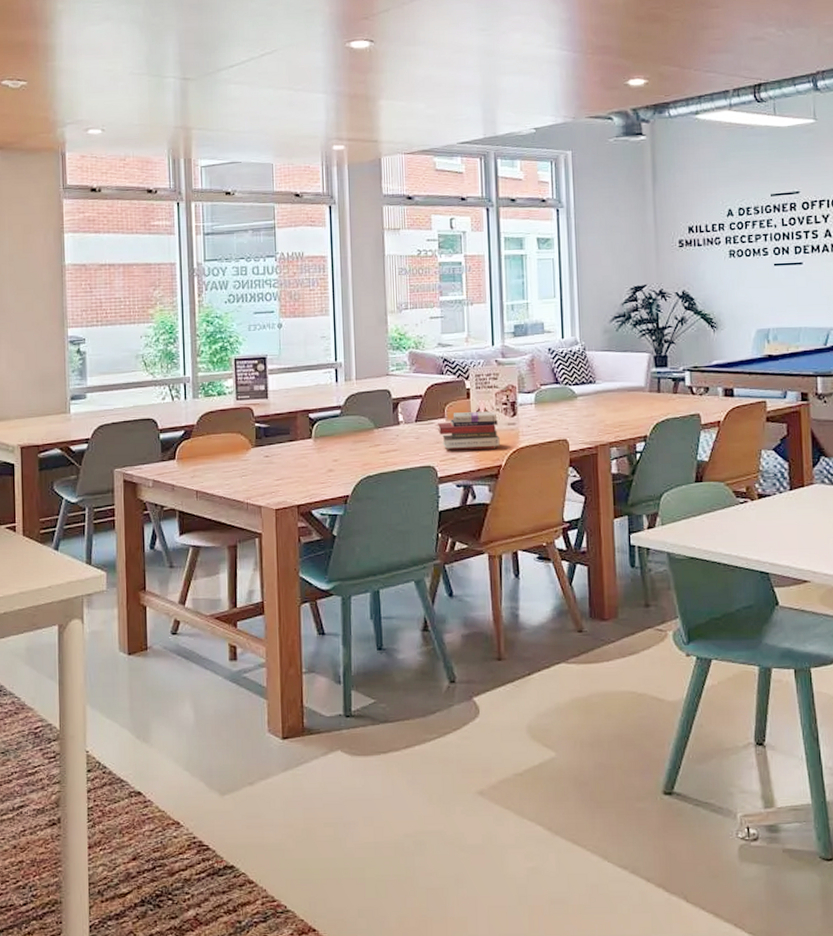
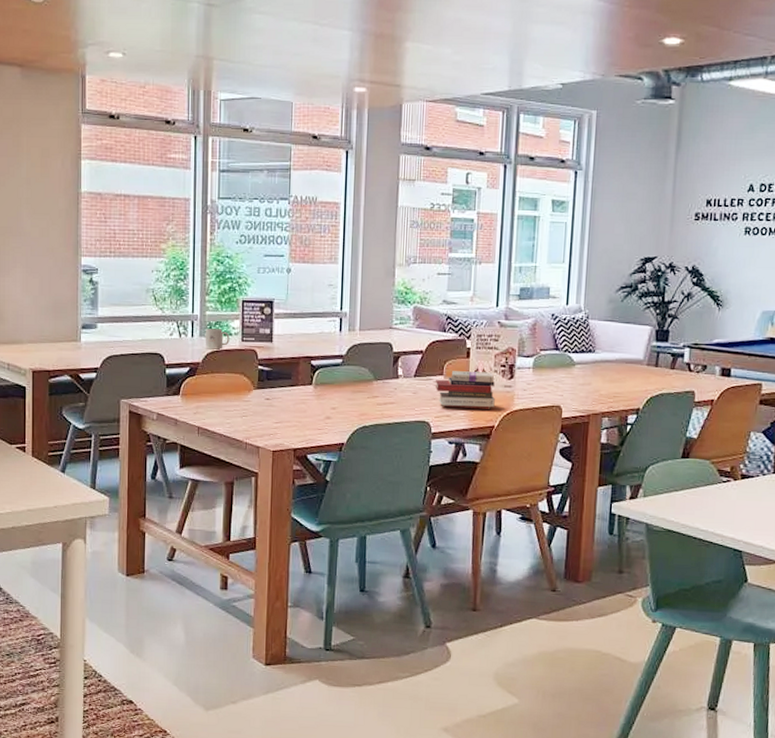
mug: none [198,389,224,411] -> present [205,328,230,350]

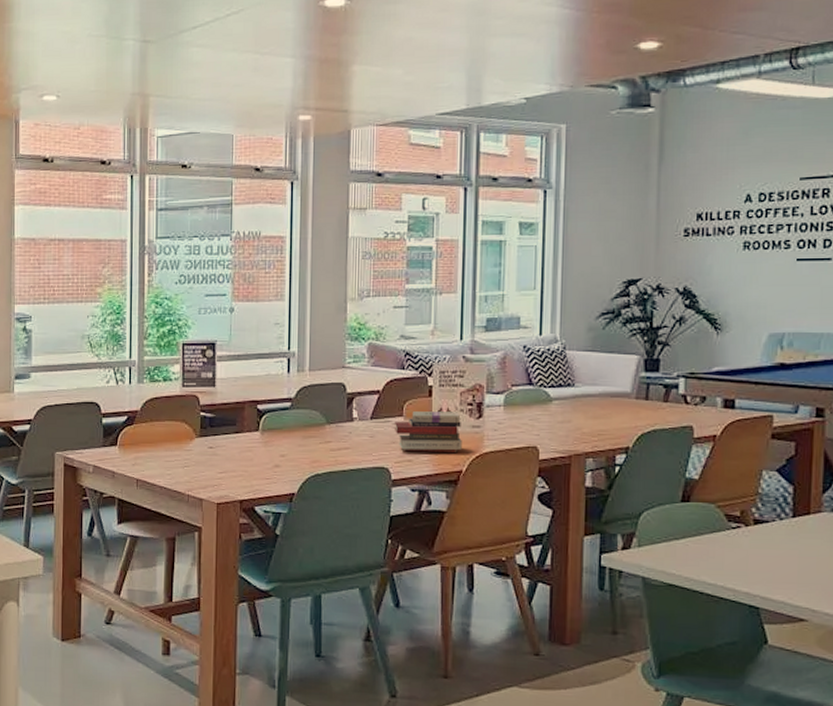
mug: present [205,328,230,350] -> none [143,374,169,396]

